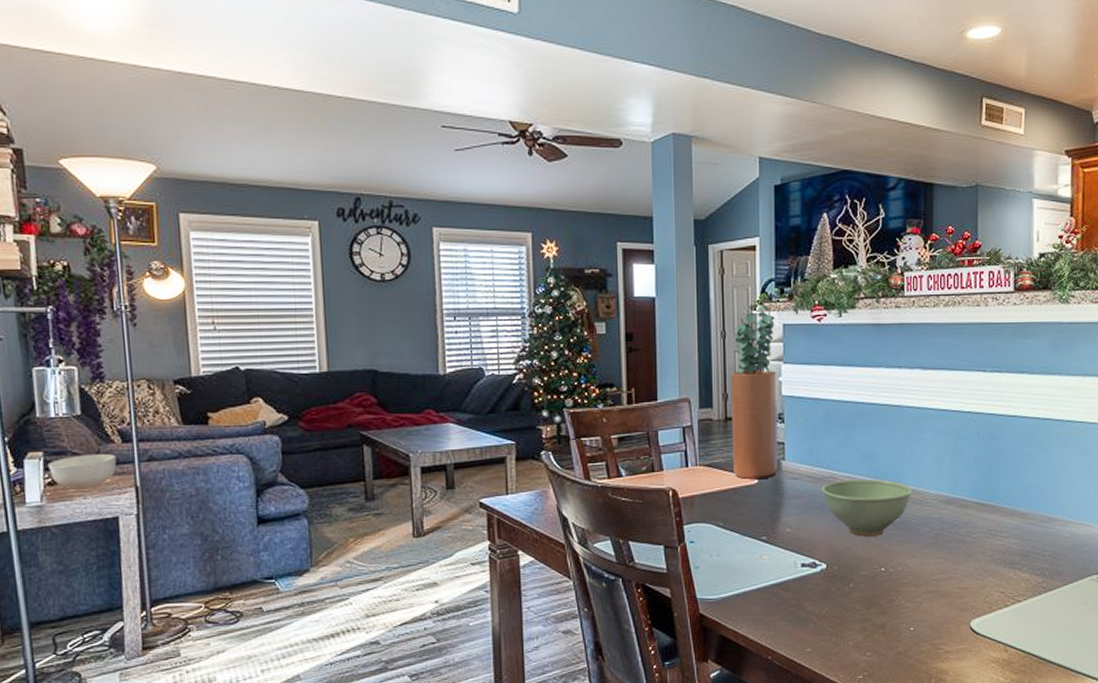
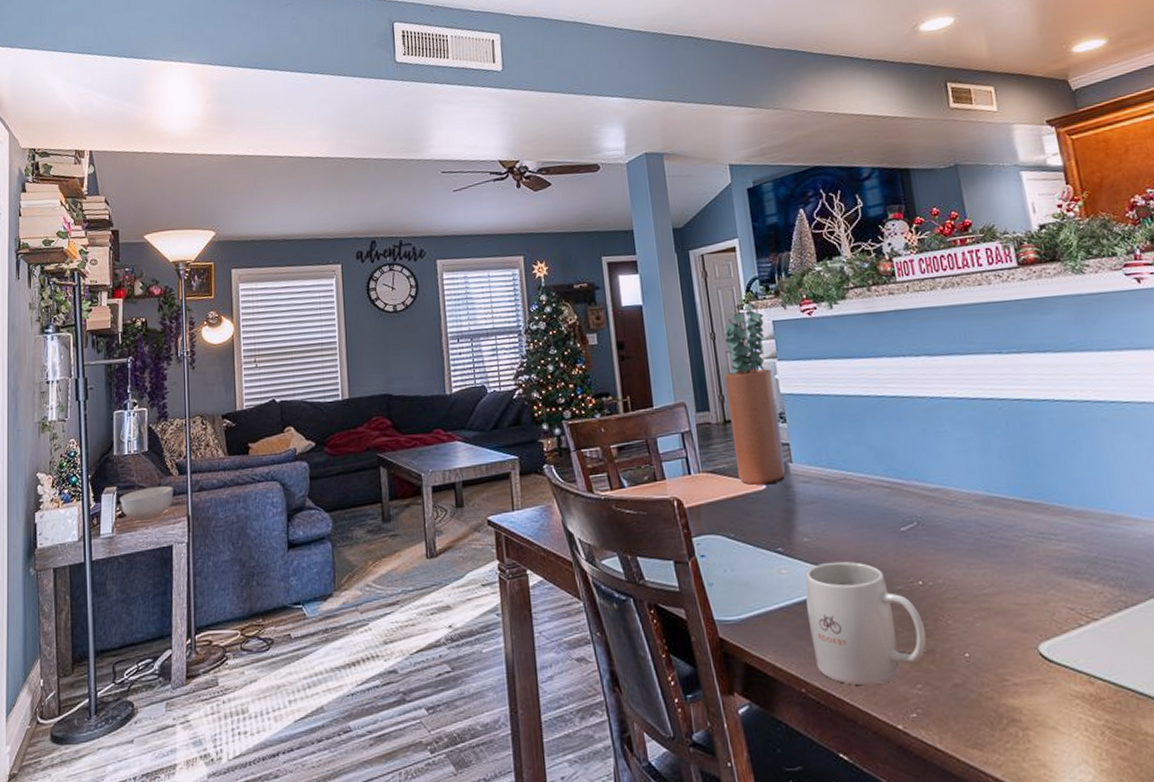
mug: none [781,549,880,654] -> present [805,561,927,686]
bowl: present [822,479,912,537] -> none [836,479,941,545]

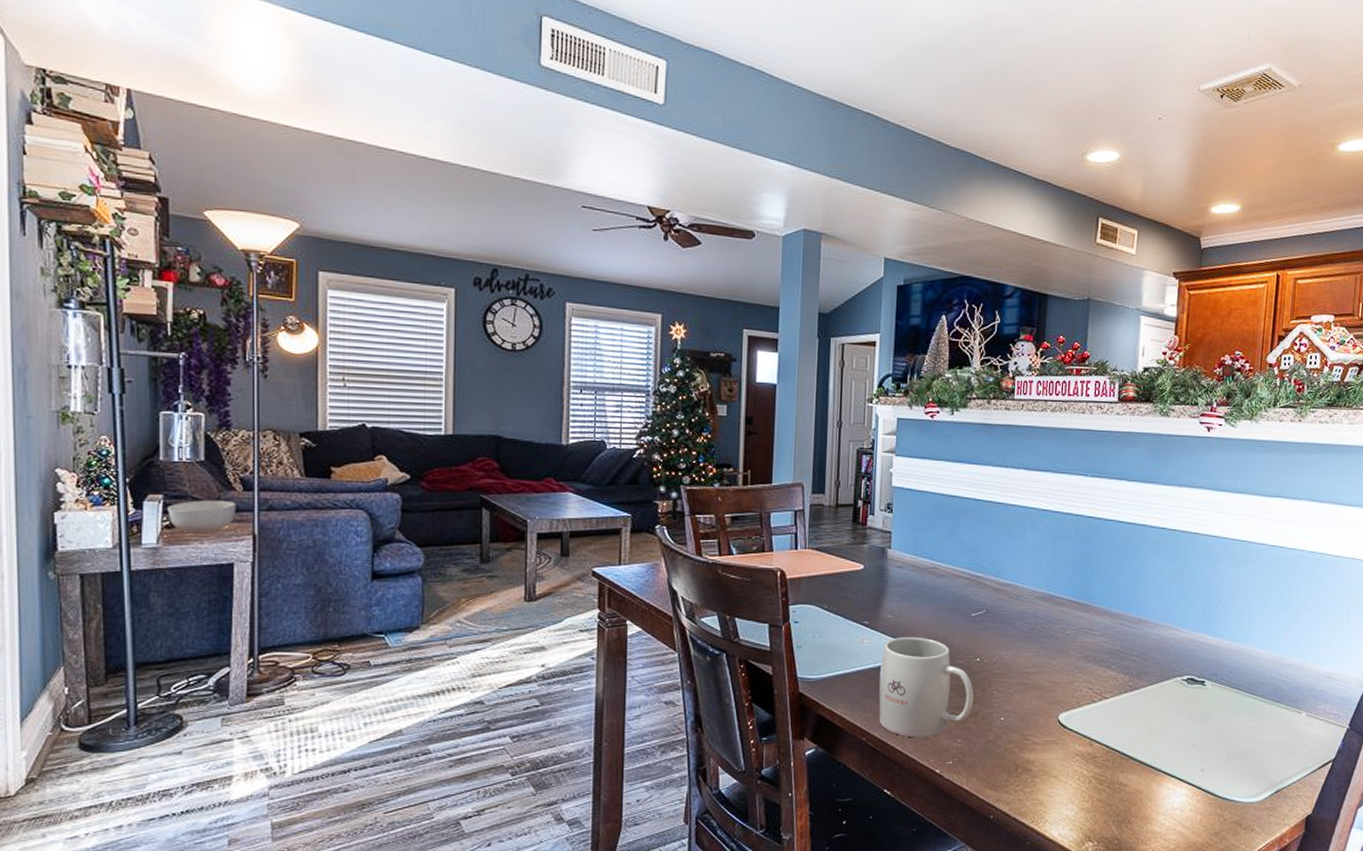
vase: present [724,295,786,485] -> none [840,390,890,565]

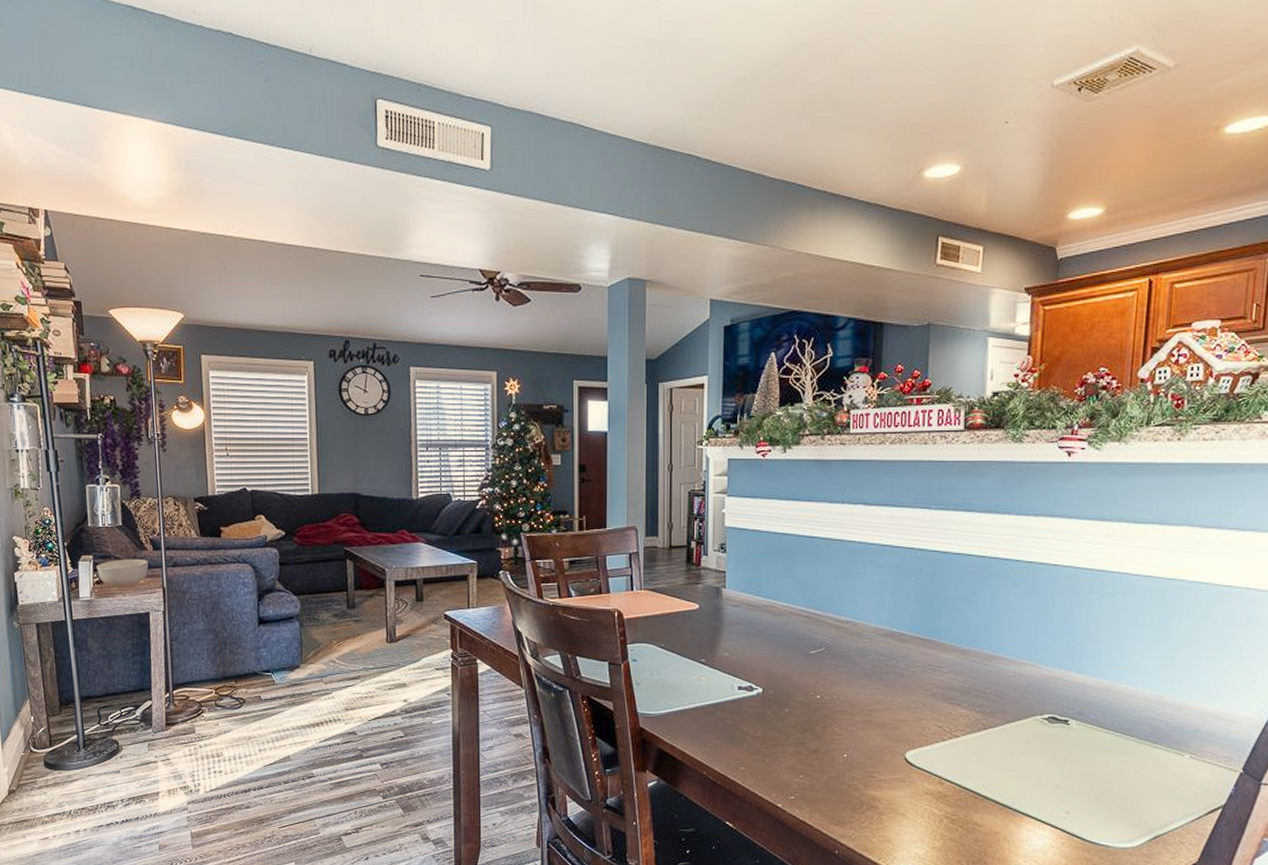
mug: present [878,636,974,738] -> none [717,674,814,773]

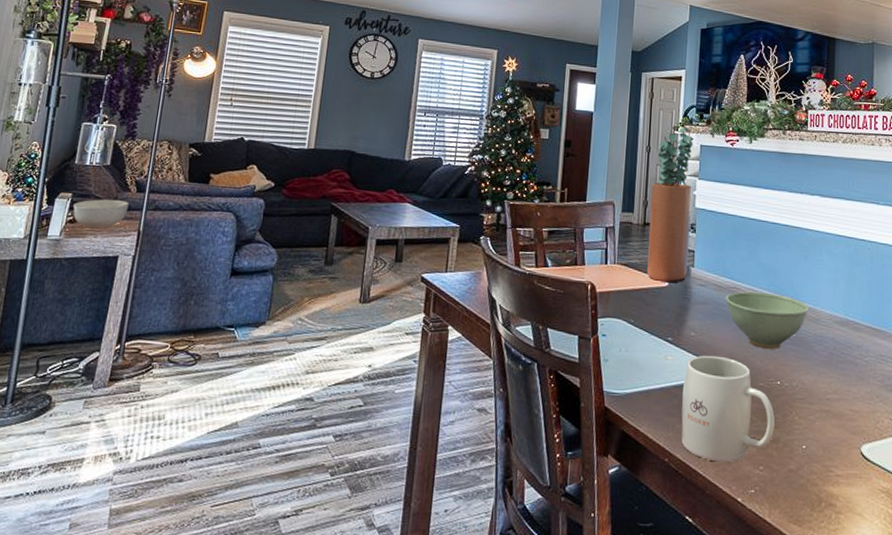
vase: none [675,432,720,604] -> present [646,119,694,282]
mug: none [717,674,814,773] -> present [681,355,775,463]
bowl: none [761,609,851,665] -> present [726,291,809,349]

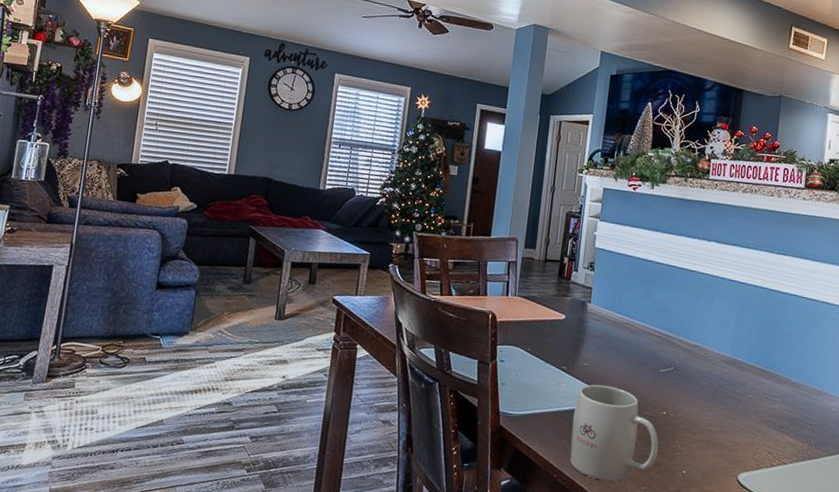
bowl: present [73,199,129,230] -> none [11,212,62,241]
vase: present [646,119,694,282] -> none [545,163,597,316]
bowl: present [726,291,809,349] -> none [619,328,698,383]

